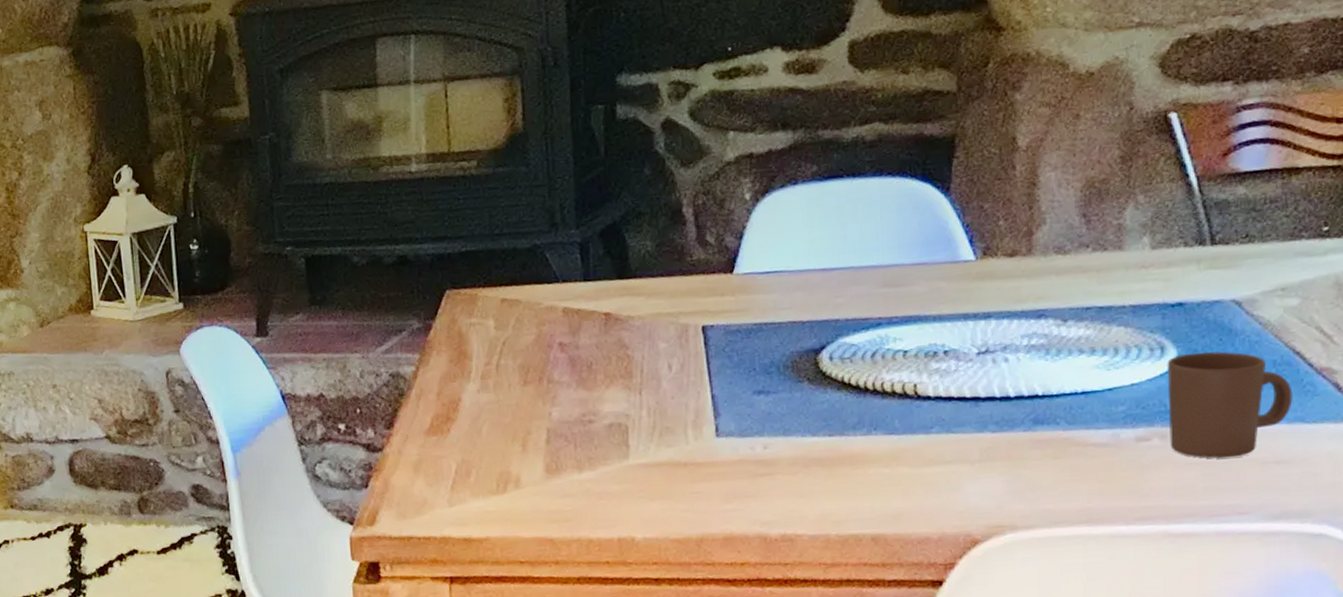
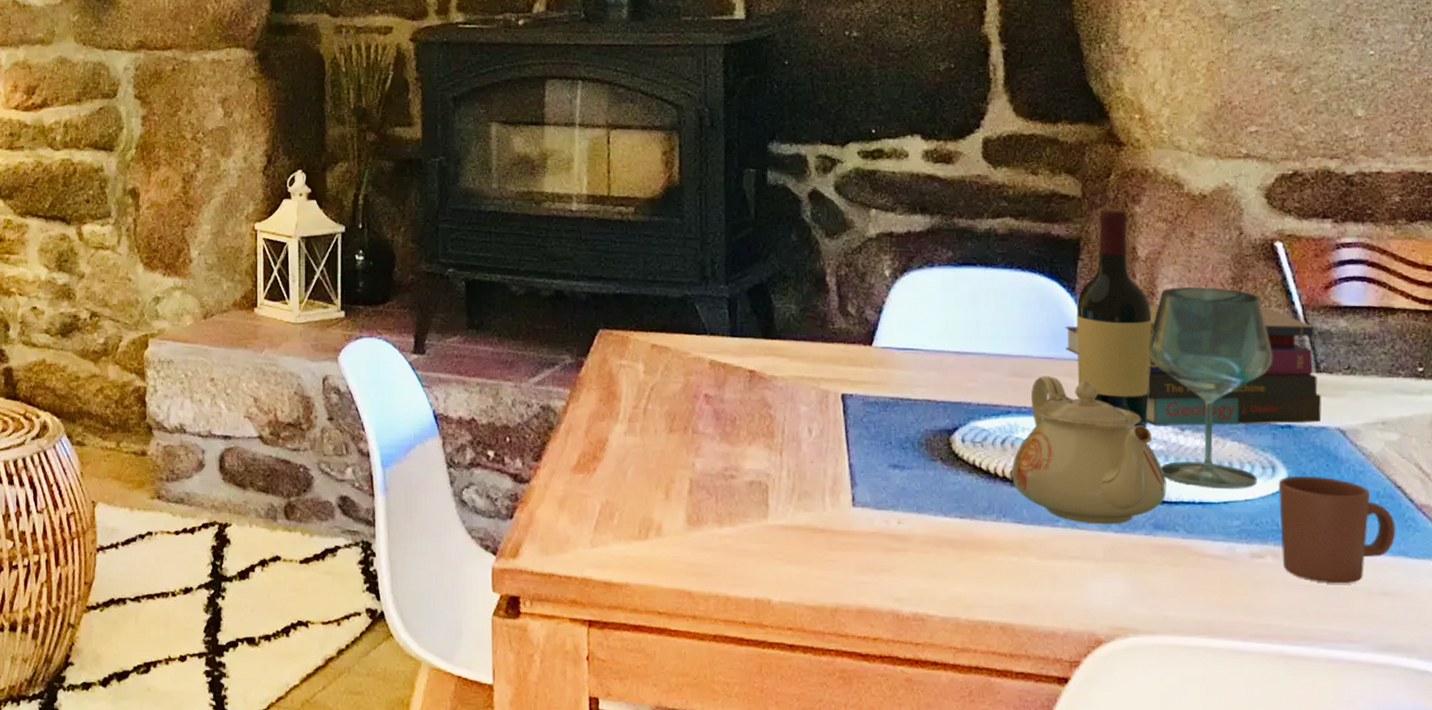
teapot: none [882,281,1047,427] -> present [1011,376,1167,525]
books: none [939,183,1216,319] -> present [1065,304,1322,425]
wine bottle: none [951,99,1033,324] -> present [1076,209,1152,428]
wine glass: none [1029,169,1165,378] -> present [1148,287,1273,490]

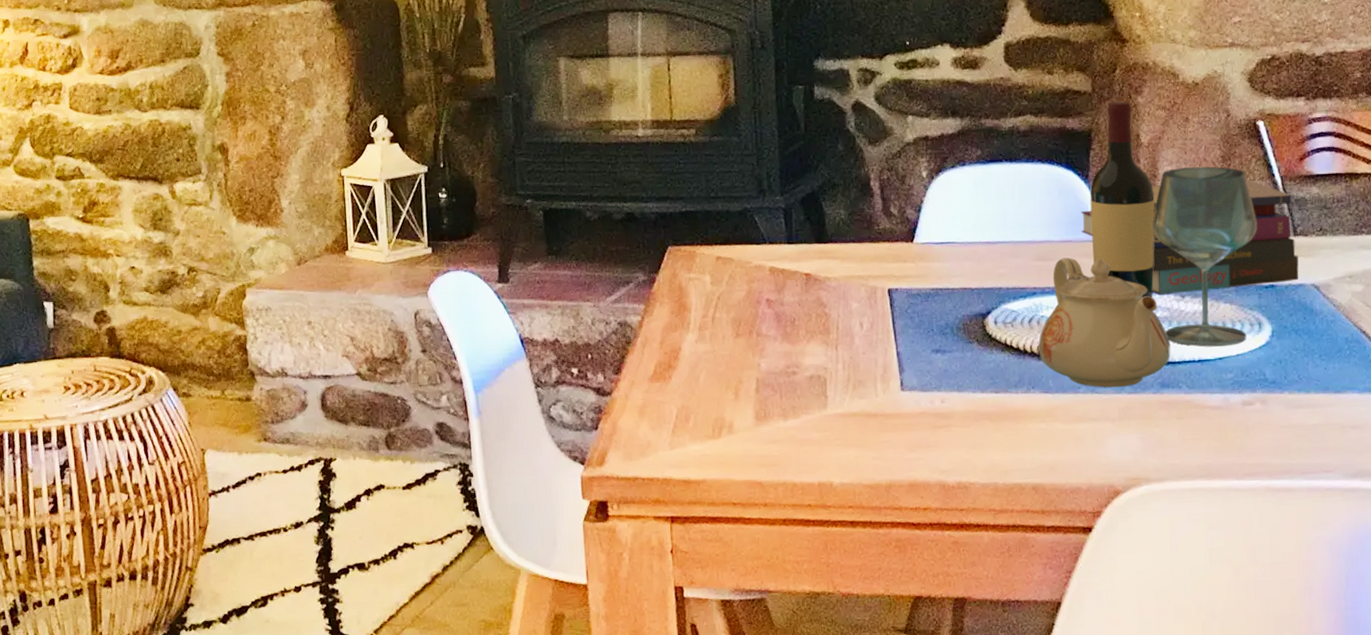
mug: present [1278,475,1396,584] -> none [1264,328,1362,422]

